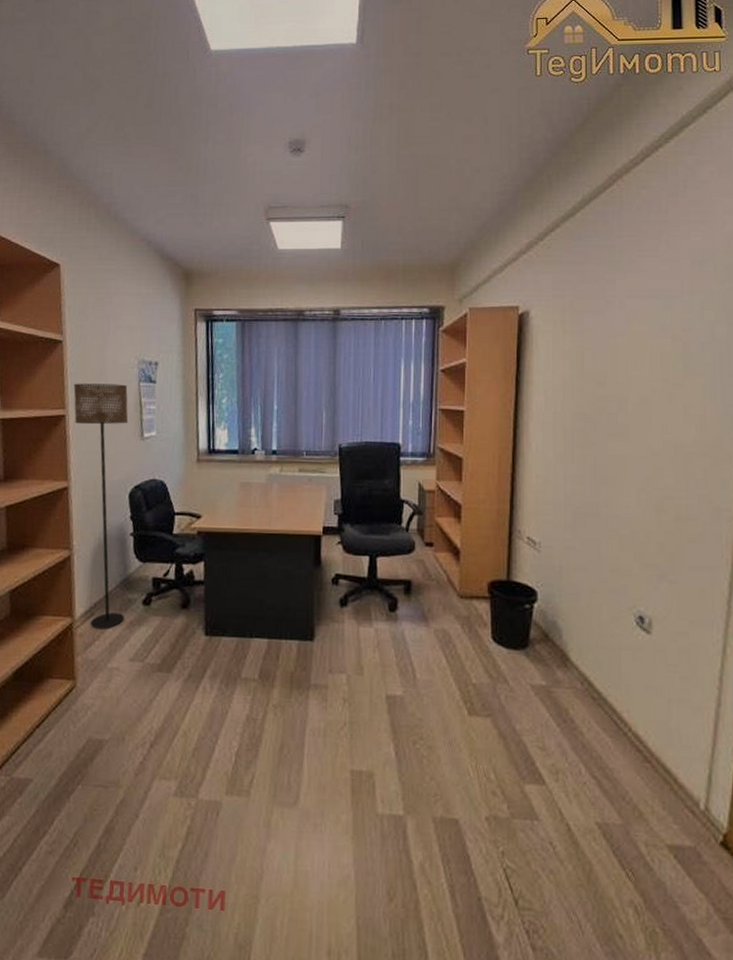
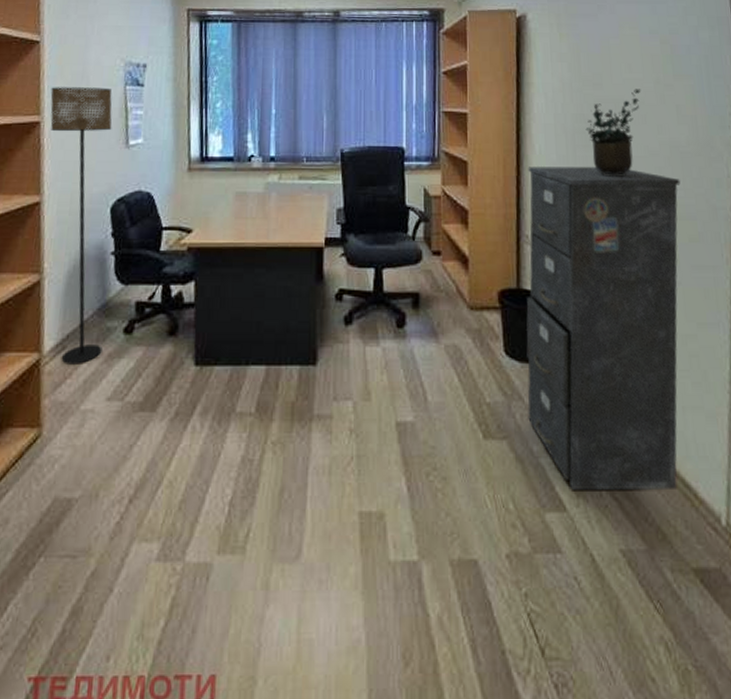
filing cabinet: none [512,464,683,773] -> present [526,166,680,491]
potted plant: none [585,387,647,476] -> present [585,89,641,177]

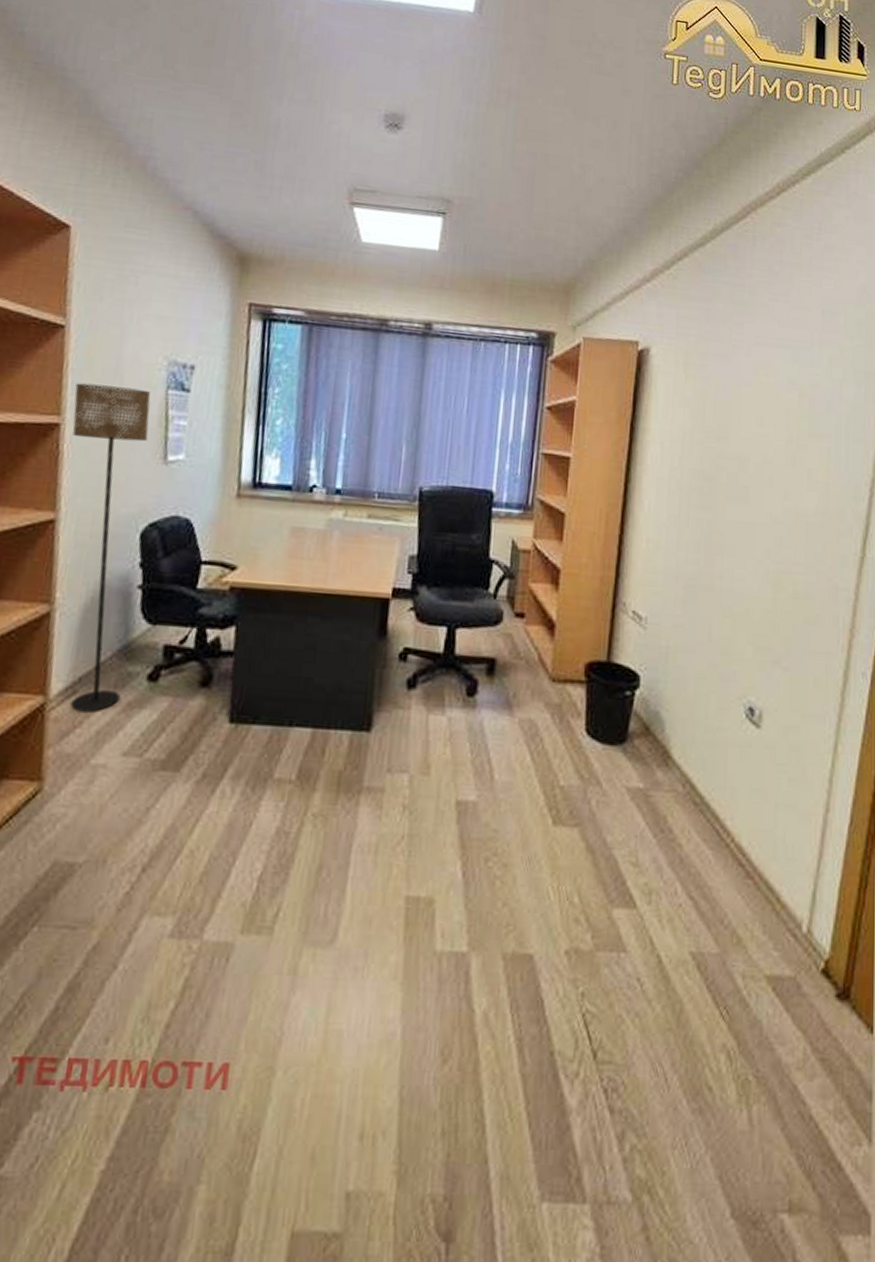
filing cabinet: present [526,166,680,491] -> none [604,525,802,891]
potted plant: present [585,89,641,177] -> none [703,446,771,545]

